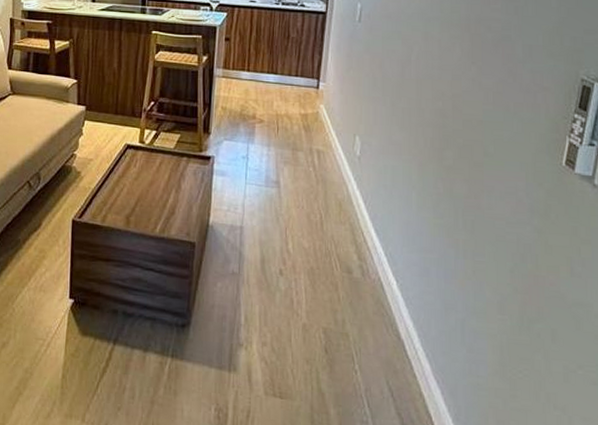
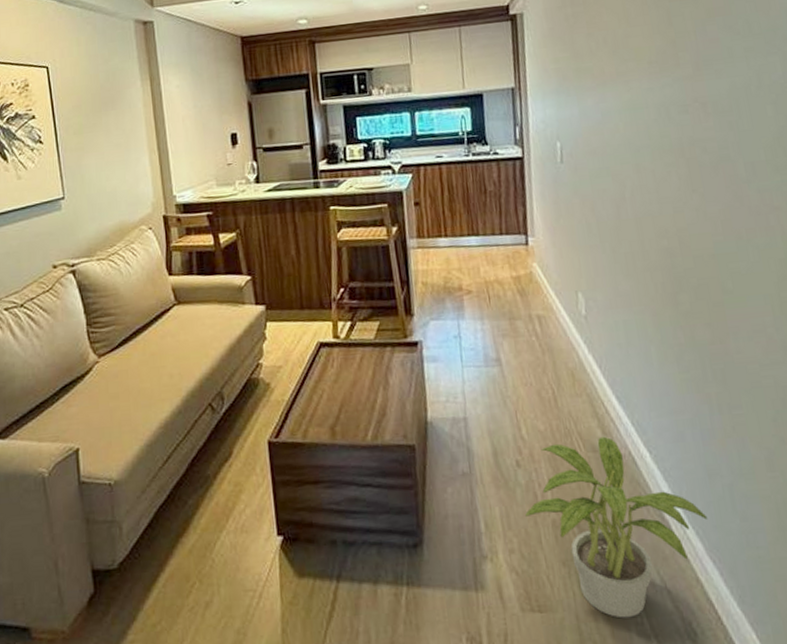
potted plant: none [281,260,438,416] -> present [525,436,708,619]

